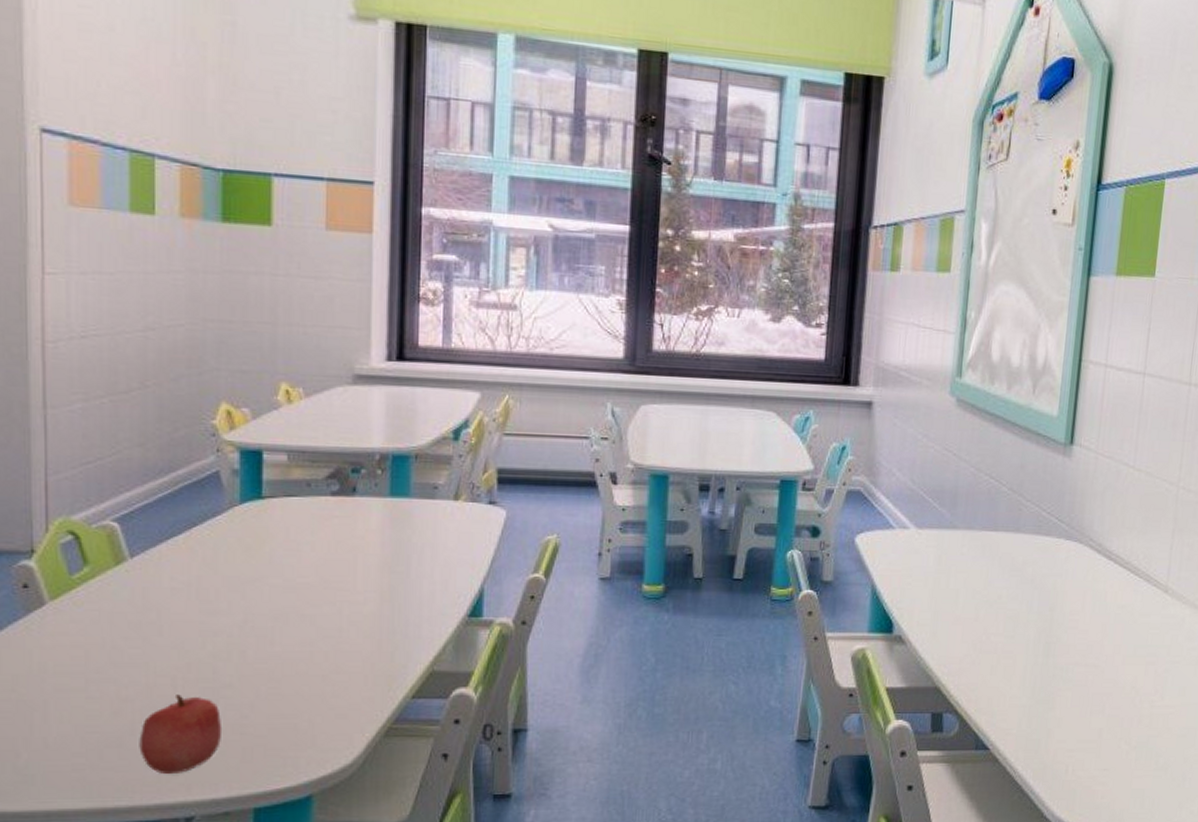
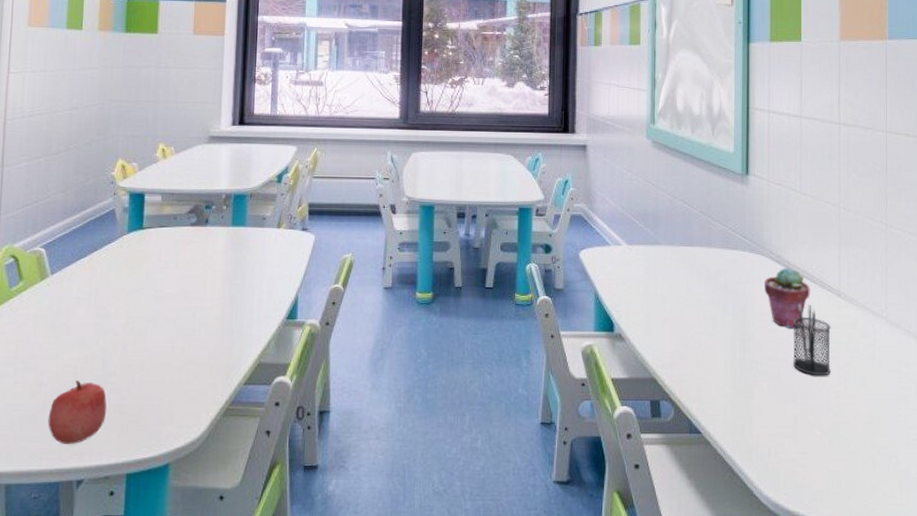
potted succulent: none [1079,558,1133,630] -> present [764,267,810,329]
pencil holder: none [1103,601,1153,684] -> present [792,304,832,376]

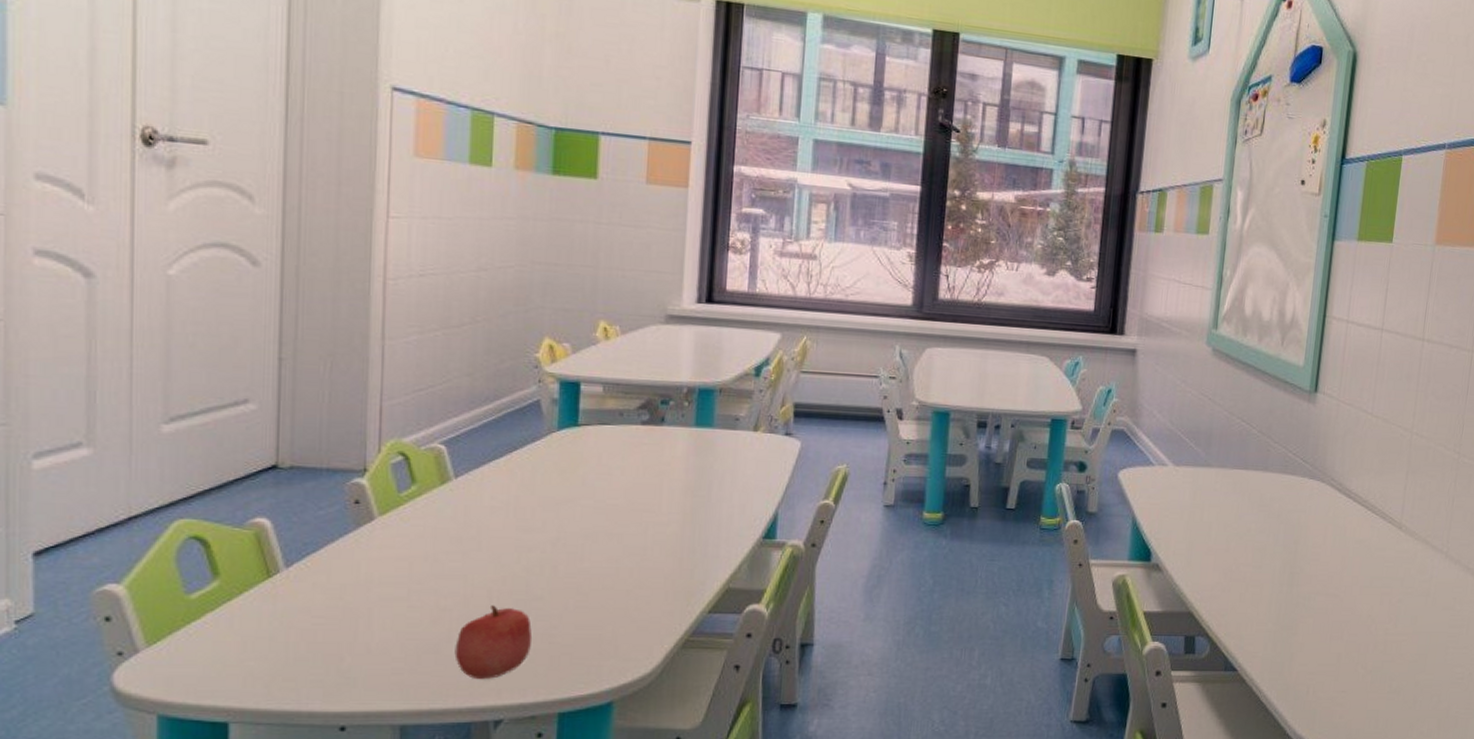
potted succulent: present [764,267,810,329] -> none [1321,496,1370,562]
pencil holder: present [792,304,832,376] -> none [1342,536,1388,612]

